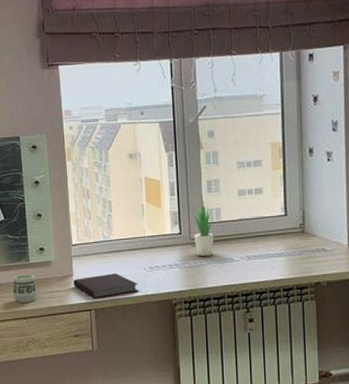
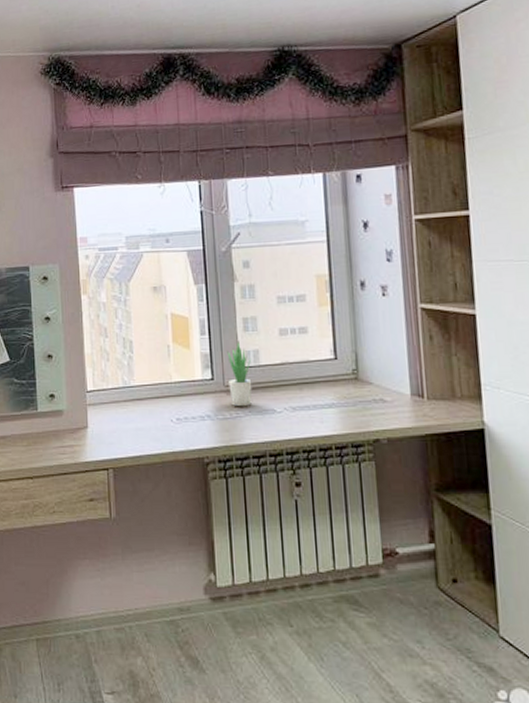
cup: present [12,274,37,303] -> none [18,425,46,459]
notebook: present [73,272,139,299] -> none [88,424,165,456]

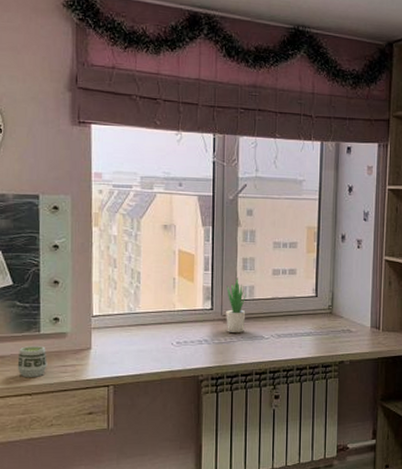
cup: none [18,425,46,459] -> present [17,346,47,377]

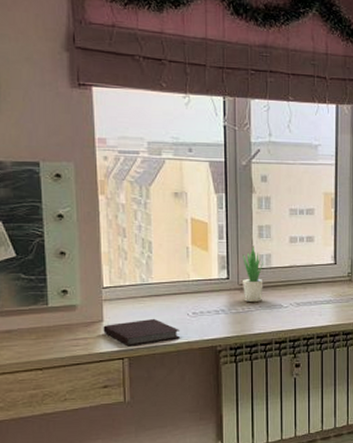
cup: present [17,346,47,377] -> none [25,320,58,352]
notebook: none [91,347,165,374] -> present [103,318,181,347]

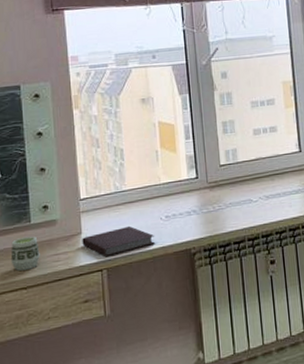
cup: none [25,320,58,352] -> present [10,236,40,271]
potted plant: present [242,245,263,302] -> none [209,142,232,200]

